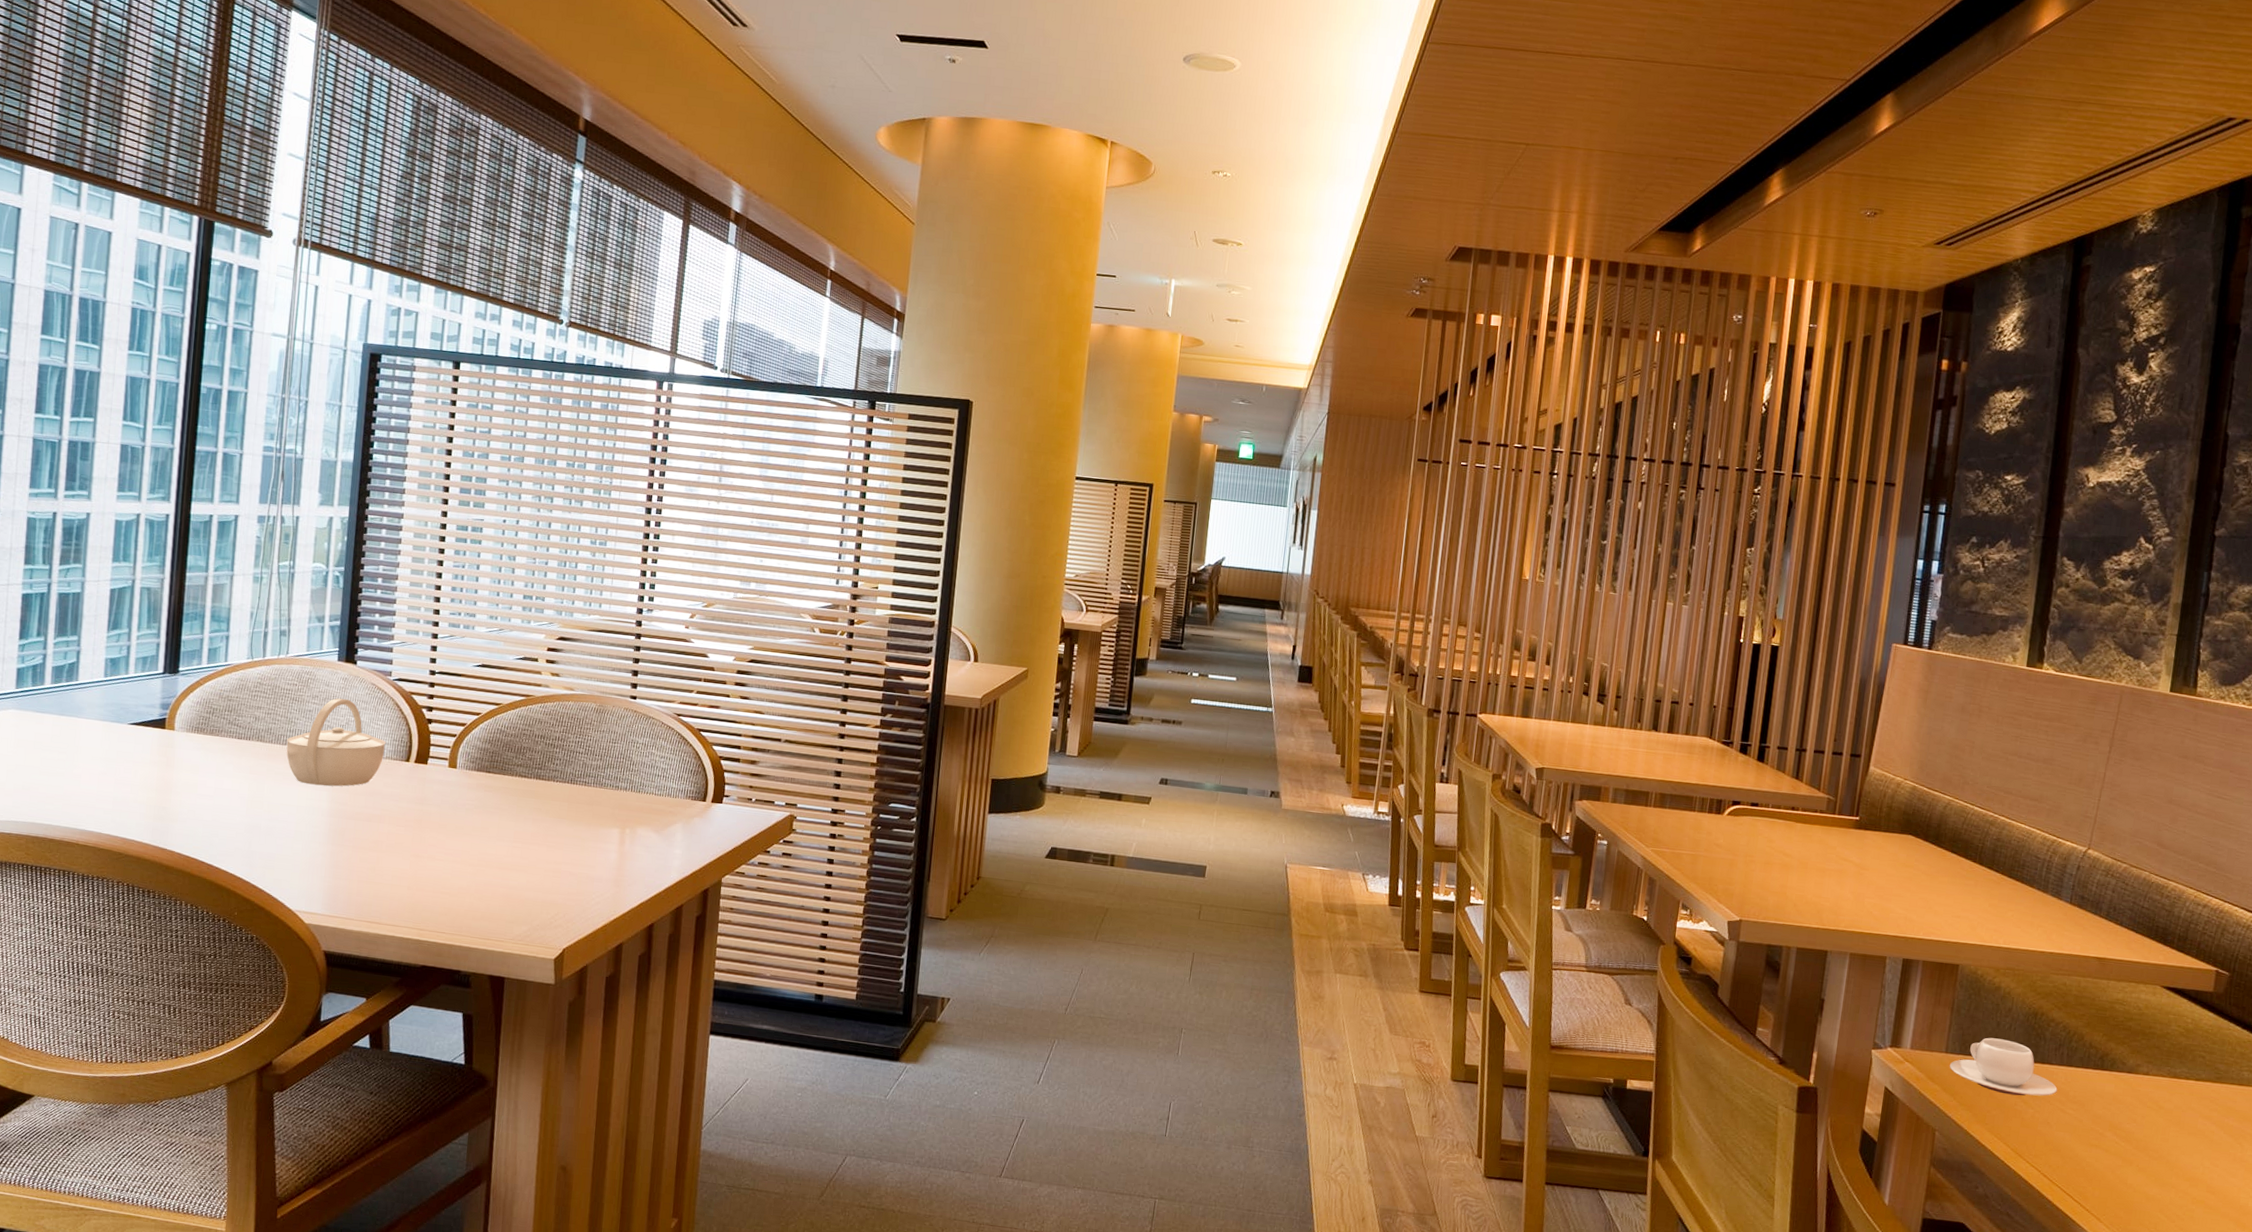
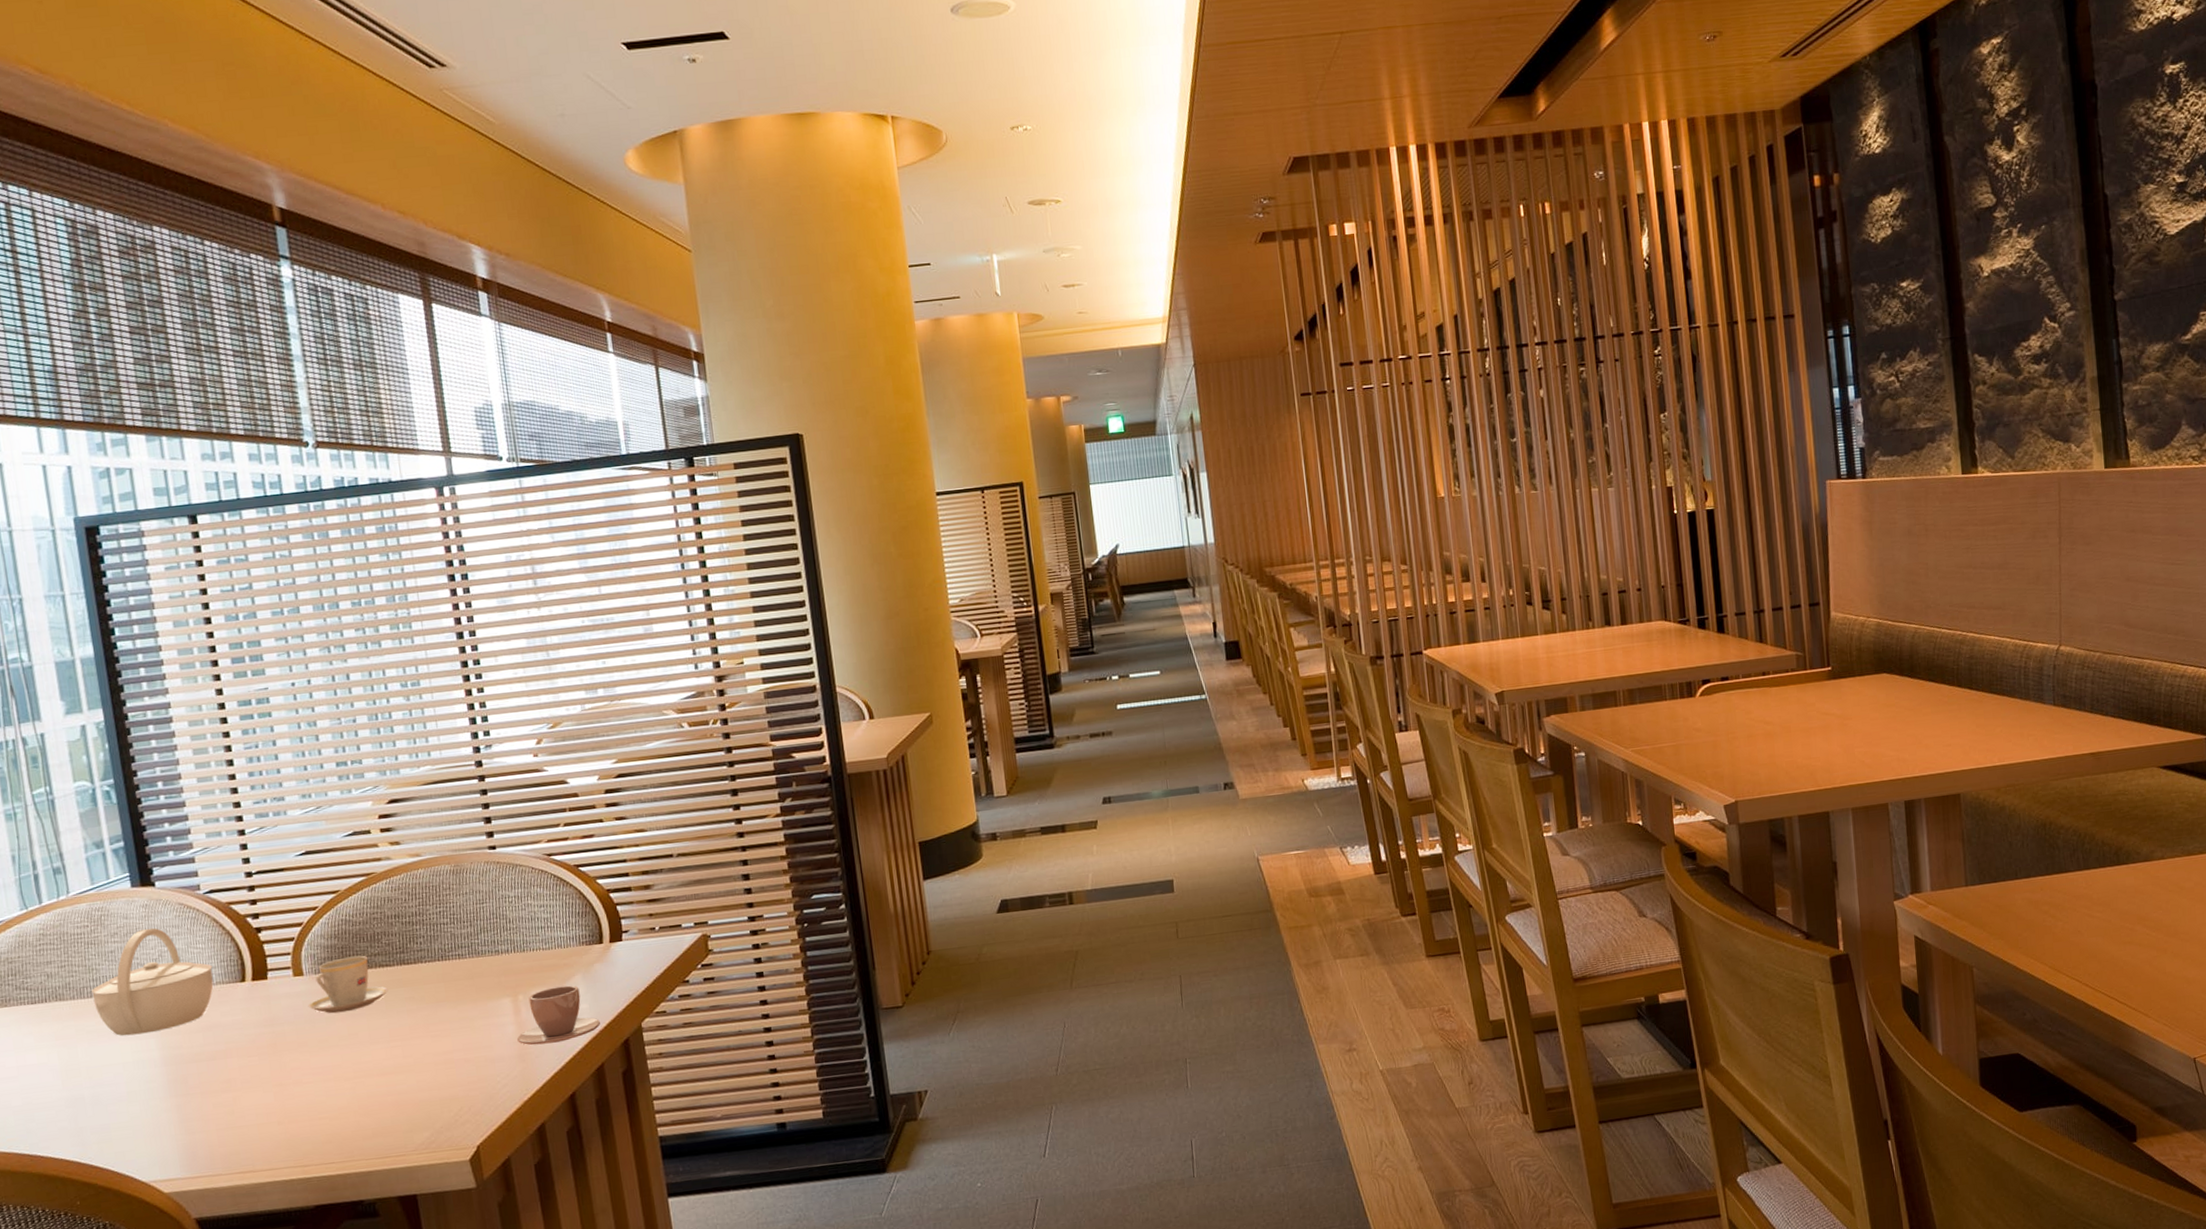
teacup: none [454,761,522,808] -> present [308,955,388,1014]
teacup: none [617,829,688,878] -> present [517,985,600,1045]
teacup: present [1949,1037,2058,1097] -> none [1972,858,2081,914]

